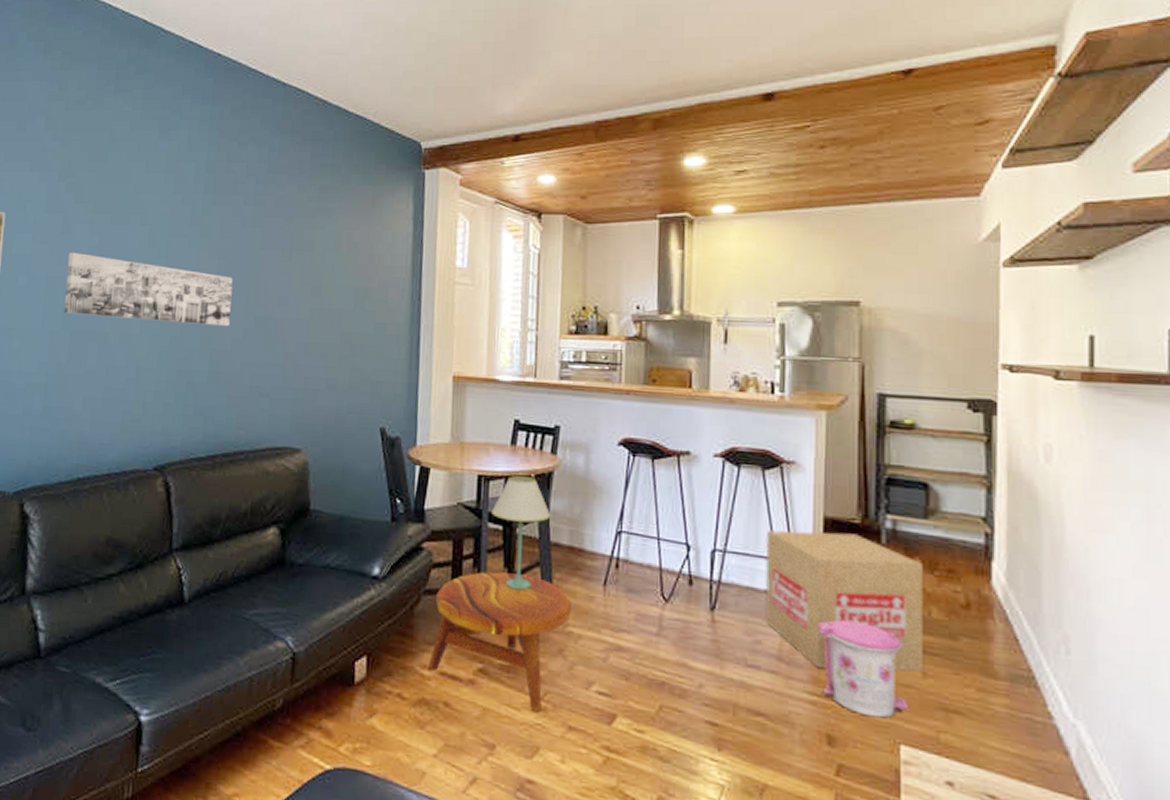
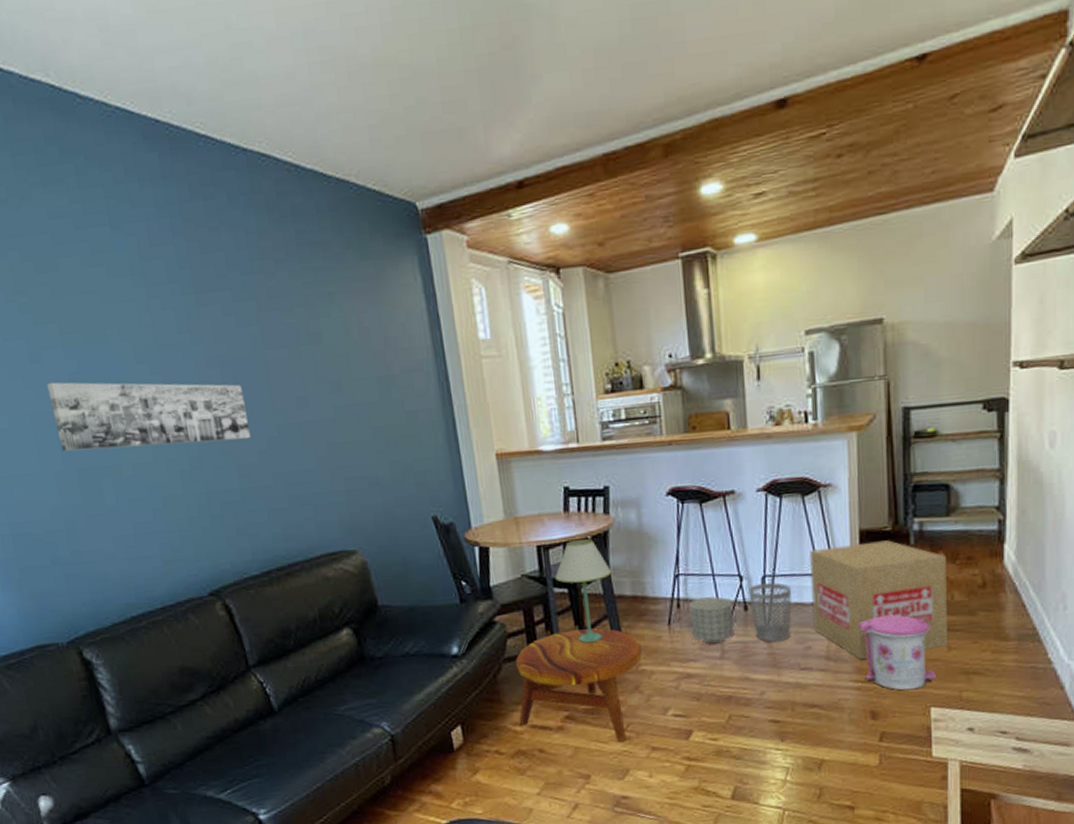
planter: none [628,560,677,617] -> present [689,596,735,644]
wastebasket: none [695,557,744,628] -> present [748,582,792,642]

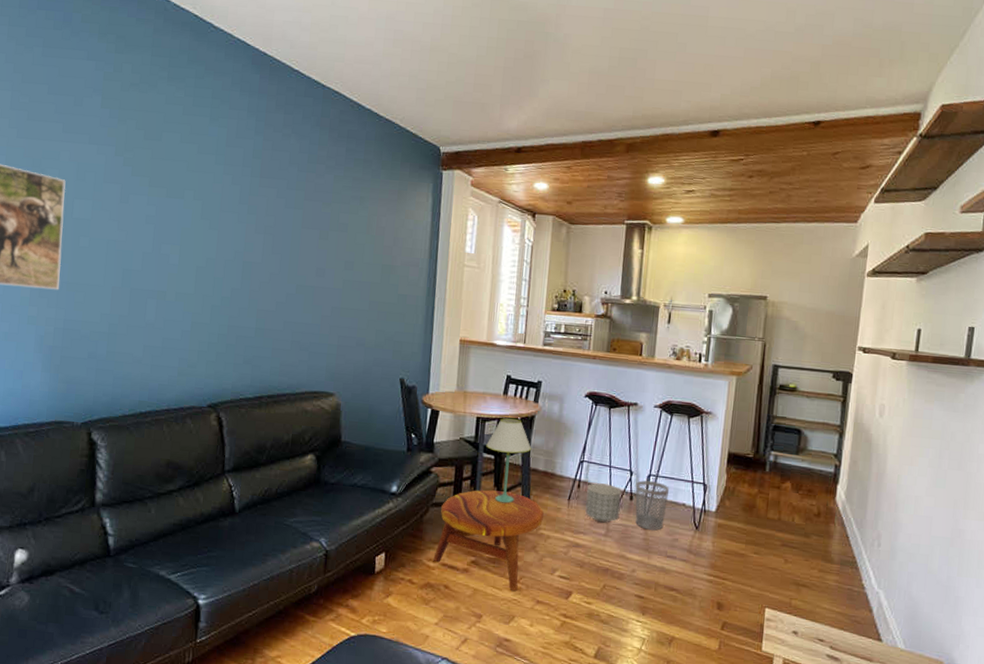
wall art: present [46,382,252,452] -> none [124,219,277,292]
cardboard box: present [810,540,948,659] -> none [682,461,792,559]
trash can: present [859,614,936,691] -> none [717,524,775,591]

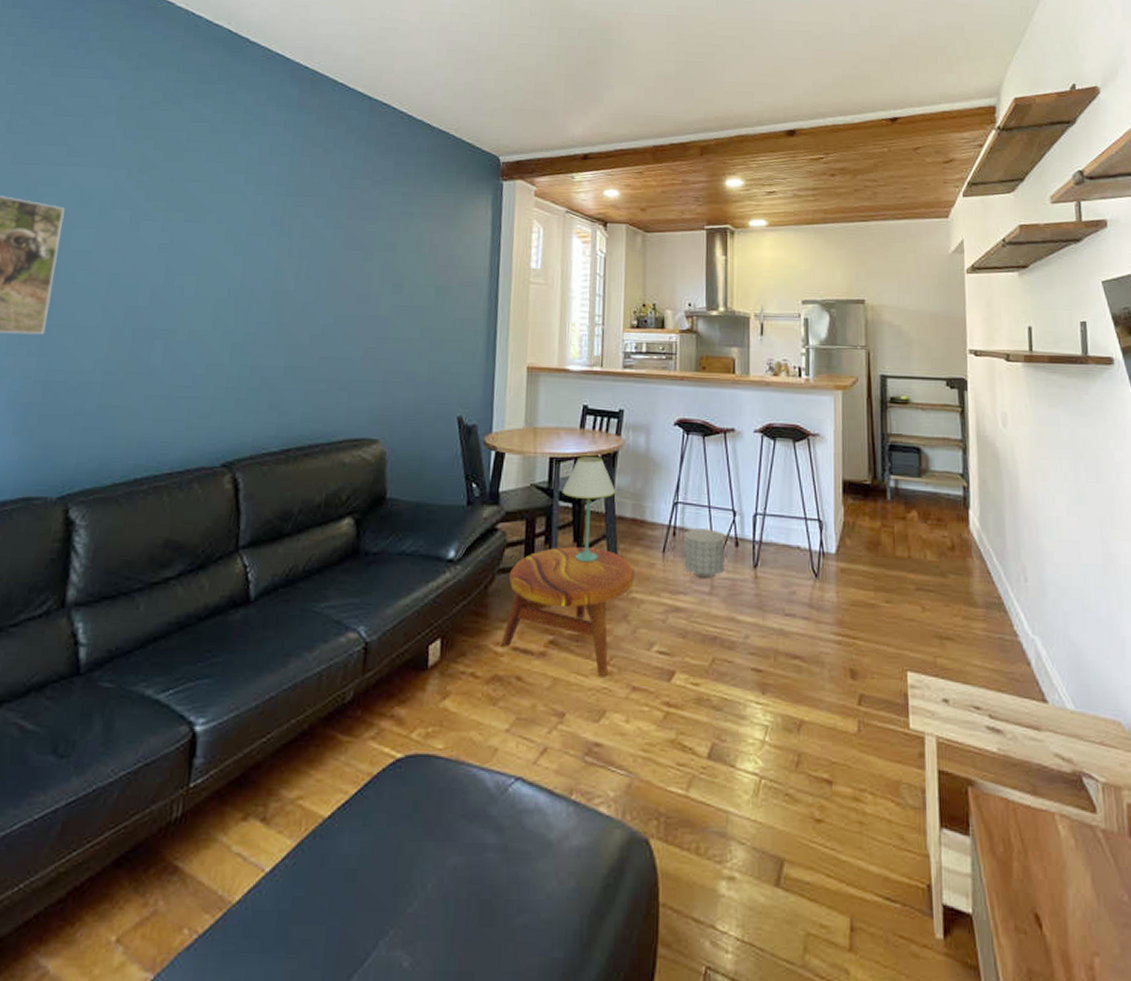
wastebasket: present [635,480,670,531] -> none [740,521,780,583]

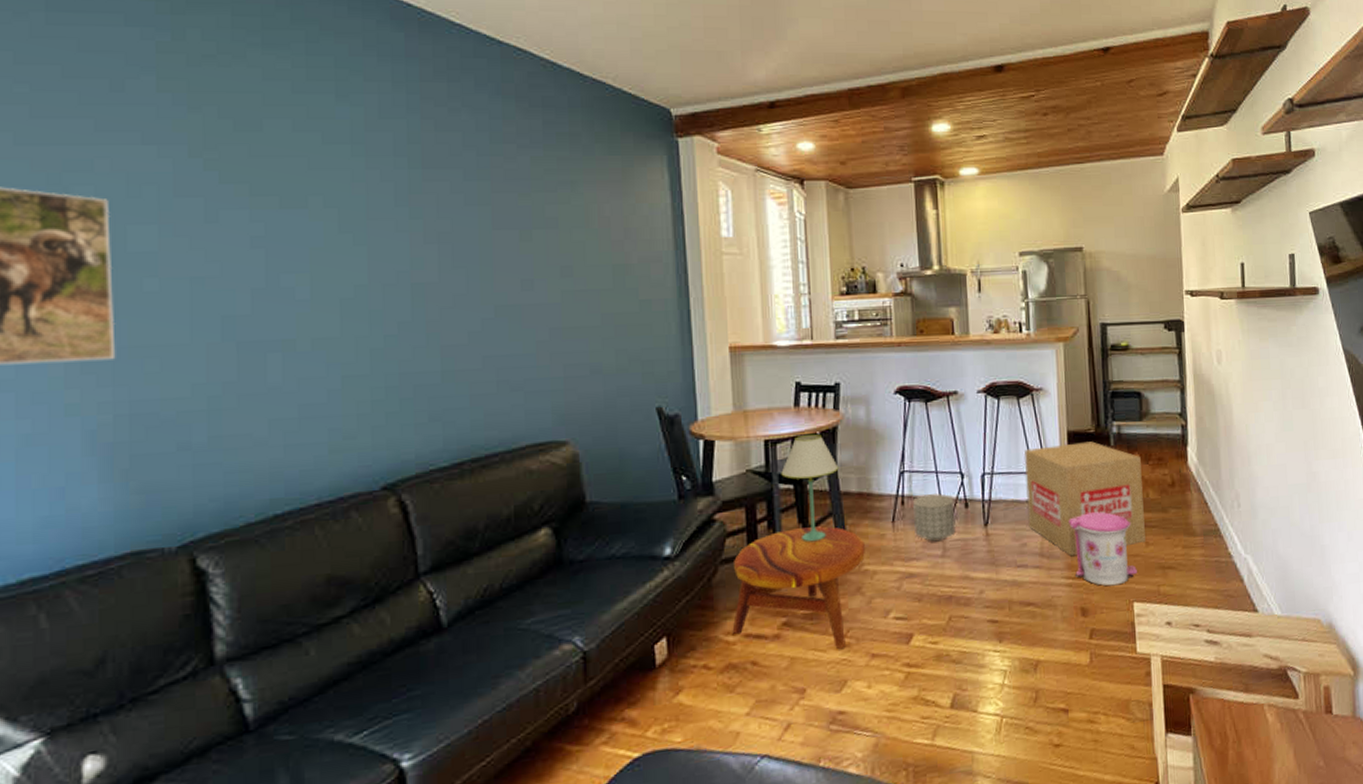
cardboard box: none [798,493,922,611] -> present [1024,441,1146,555]
trash can: none [840,567,912,650] -> present [1069,511,1137,586]

